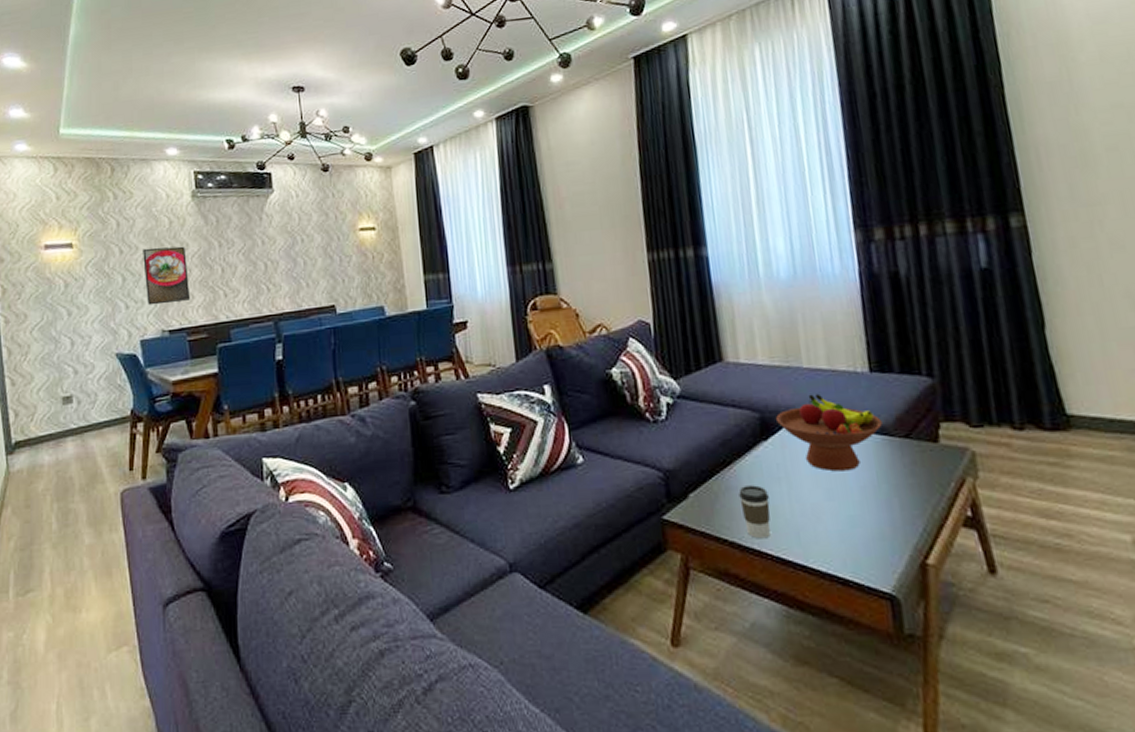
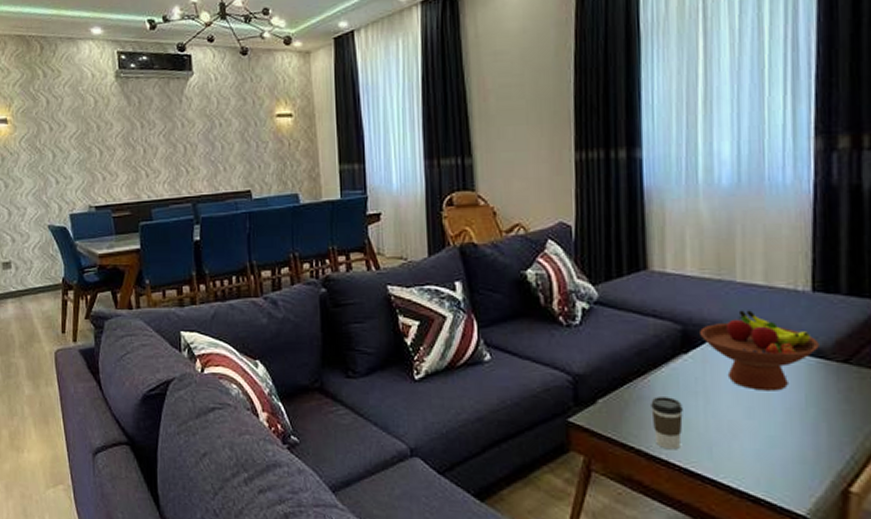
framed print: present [143,246,191,306] -> none [71,125,115,182]

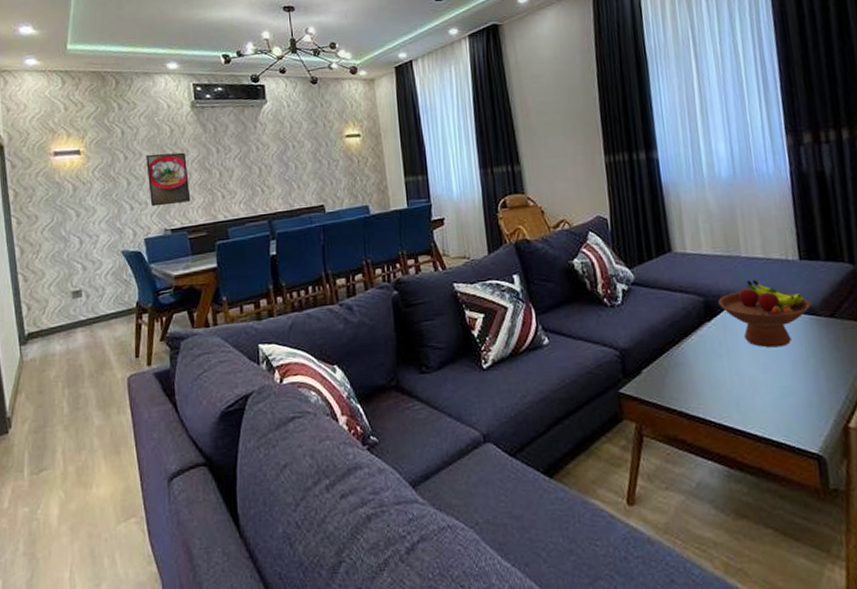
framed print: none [71,125,115,182] -> present [146,152,191,207]
coffee cup: present [651,397,683,450] -> none [686,361,714,409]

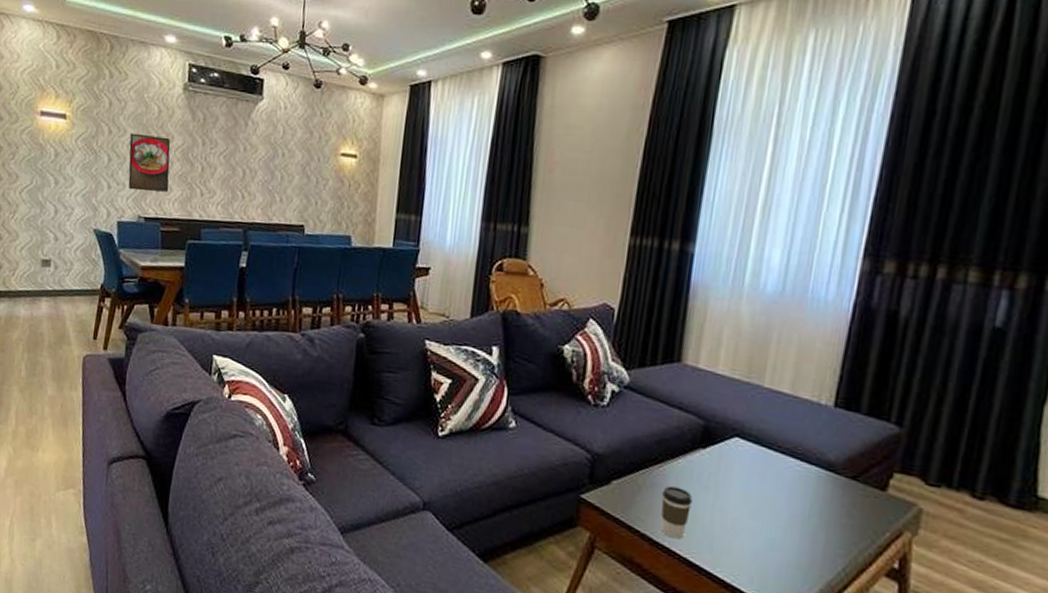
coffee cup: none [686,361,714,409] -> present [661,485,693,539]
fruit bowl: present [718,279,810,348] -> none [721,414,832,497]

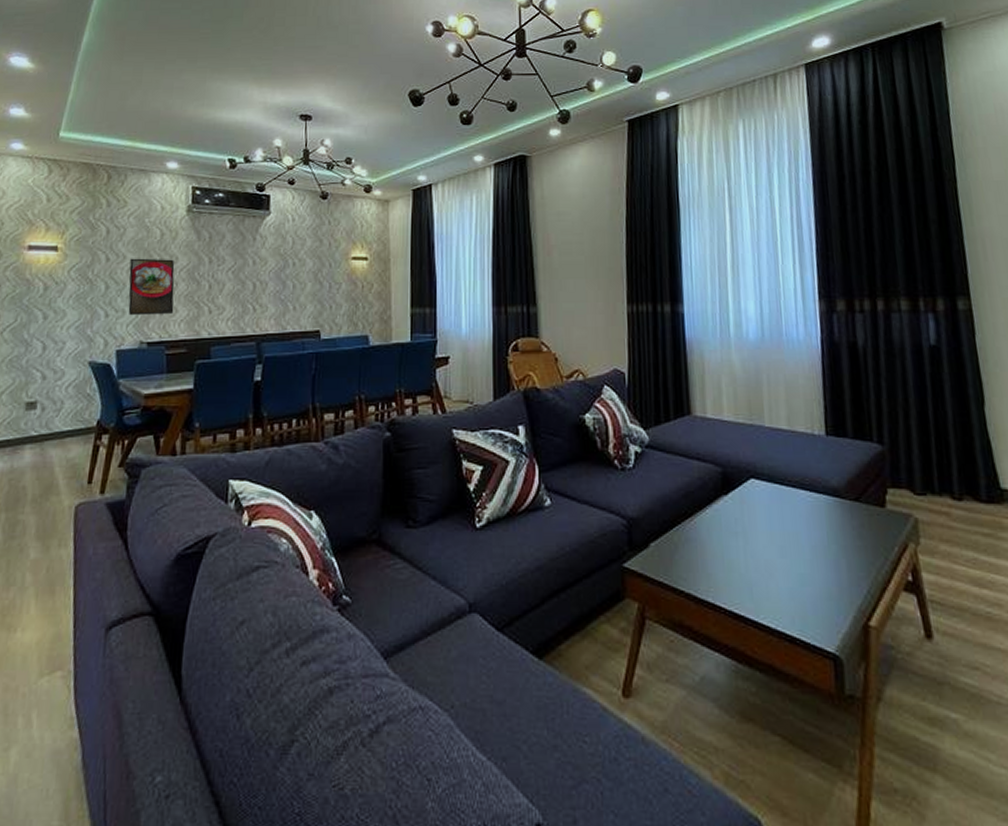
coffee cup: present [661,485,693,539] -> none [697,538,726,592]

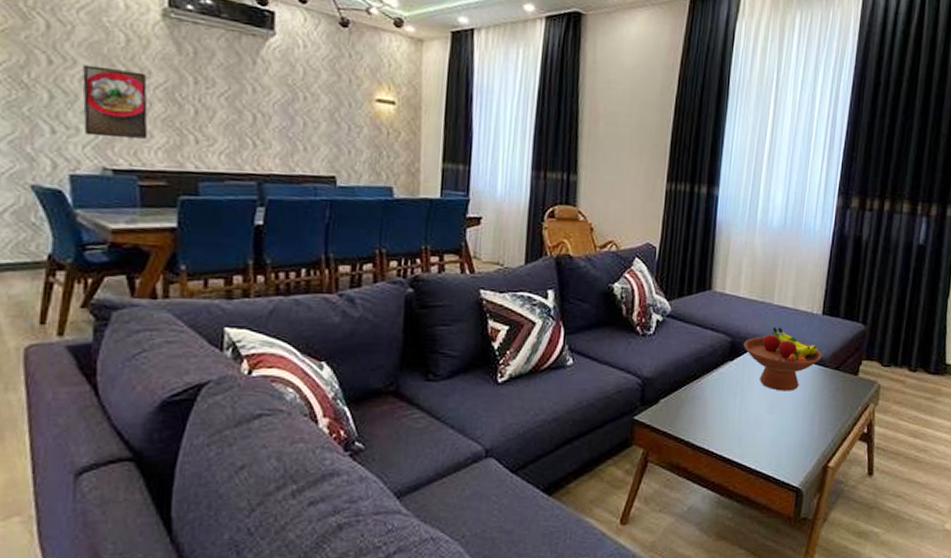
fruit bowl: none [737,453,835,530] -> present [744,327,822,391]

